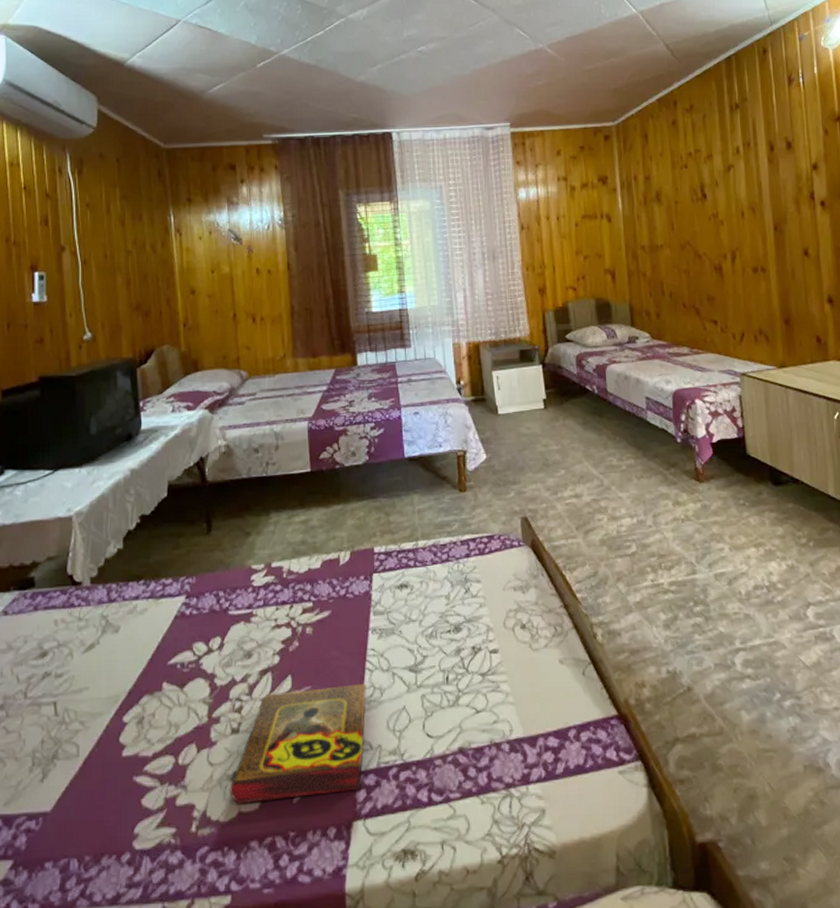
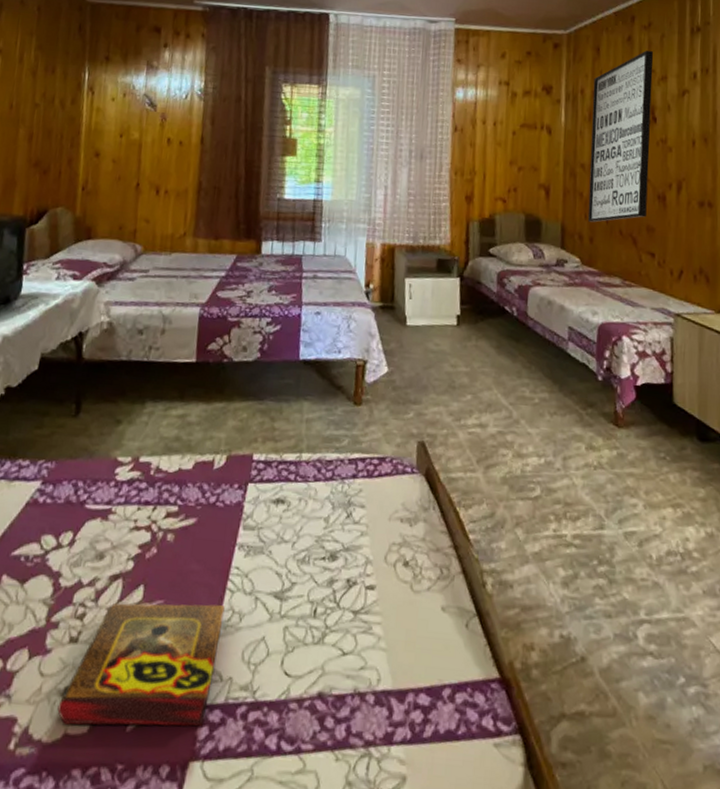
wall art: none [645,132,706,299] -> present [587,51,654,223]

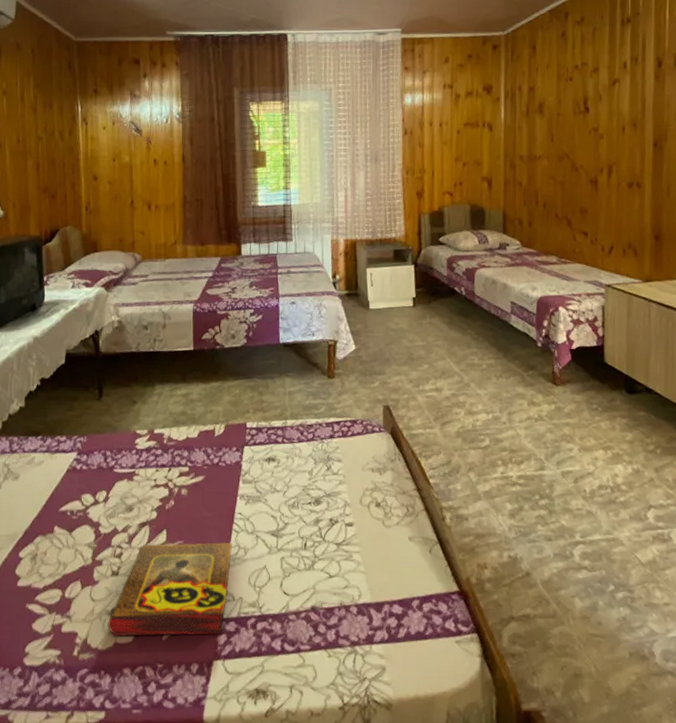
wall art: present [587,51,654,223] -> none [526,45,586,208]

